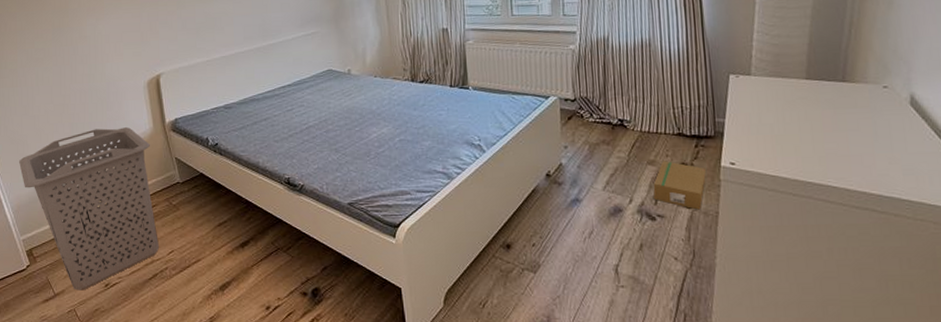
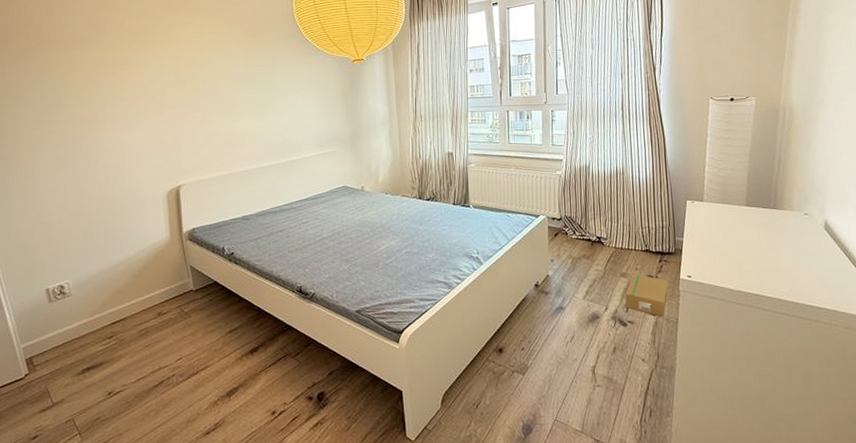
laundry basket: present [19,127,159,290] -> none [26,236,167,399]

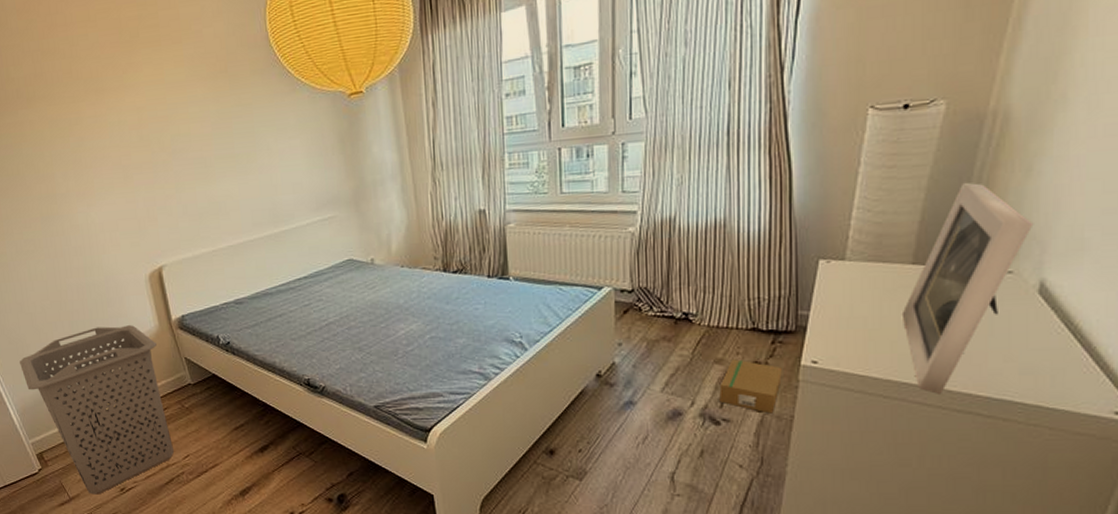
laundry basket: none [26,236,167,399] -> present [20,325,174,495]
picture frame: none [742,151,816,303] -> present [901,182,1034,396]

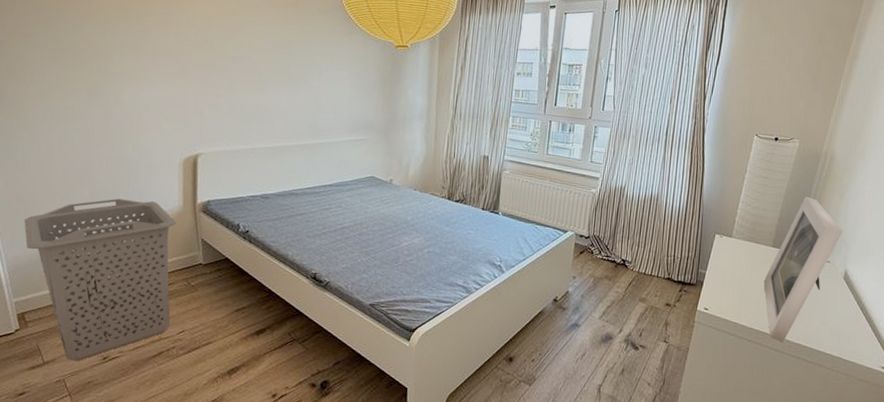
box: present [719,359,782,414] -> none [640,300,684,345]

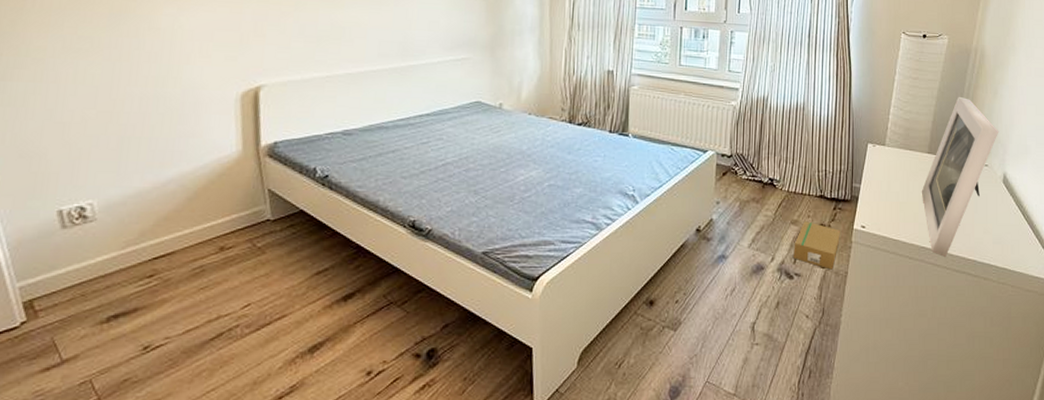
laundry basket: present [24,198,176,361] -> none [29,146,235,355]
box: none [640,300,684,345] -> present [793,221,840,270]

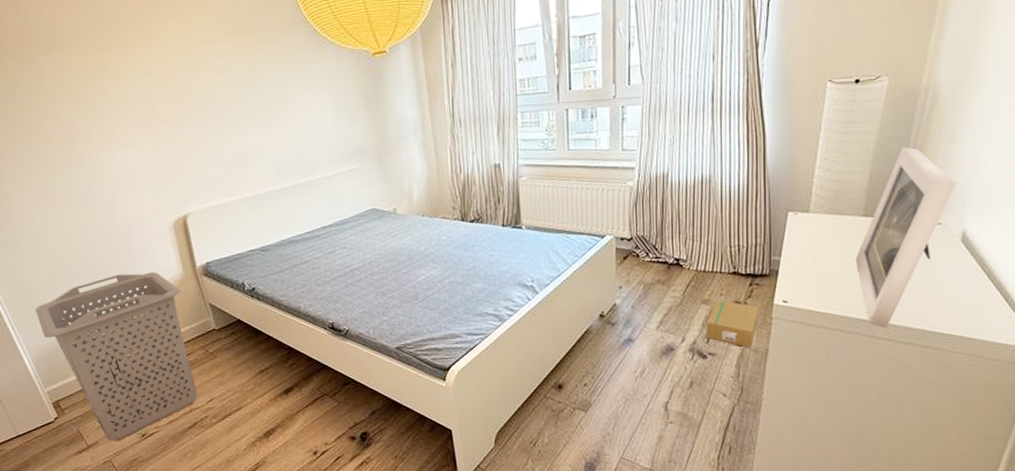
laundry basket: none [29,146,235,355] -> present [35,272,197,441]

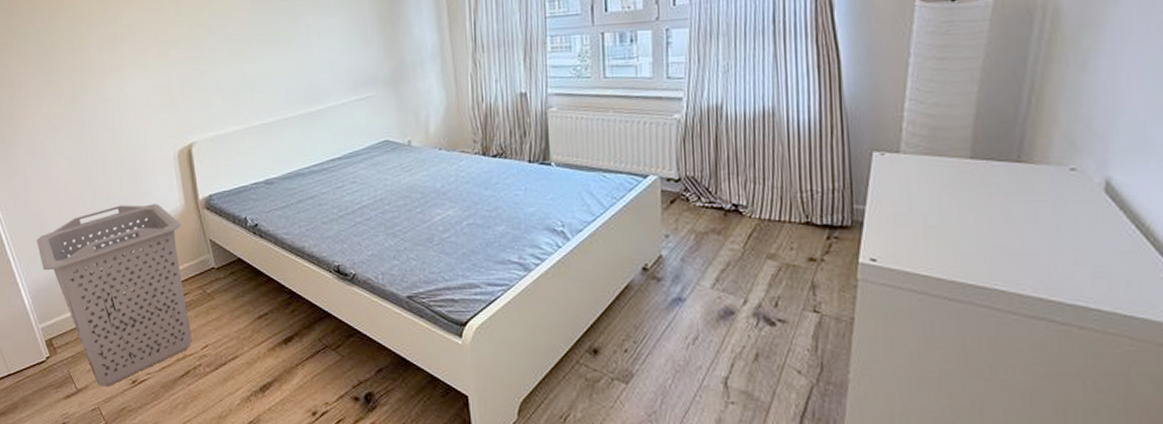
box: present [706,300,758,348] -> none [773,255,840,315]
picture frame: present [855,147,957,329] -> none [962,75,1094,299]

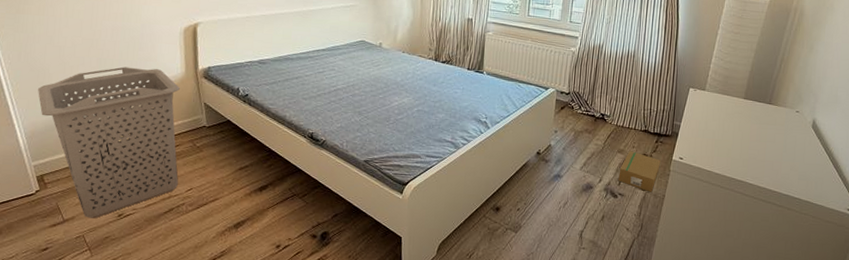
box: none [773,255,840,315] -> present [618,151,660,193]

